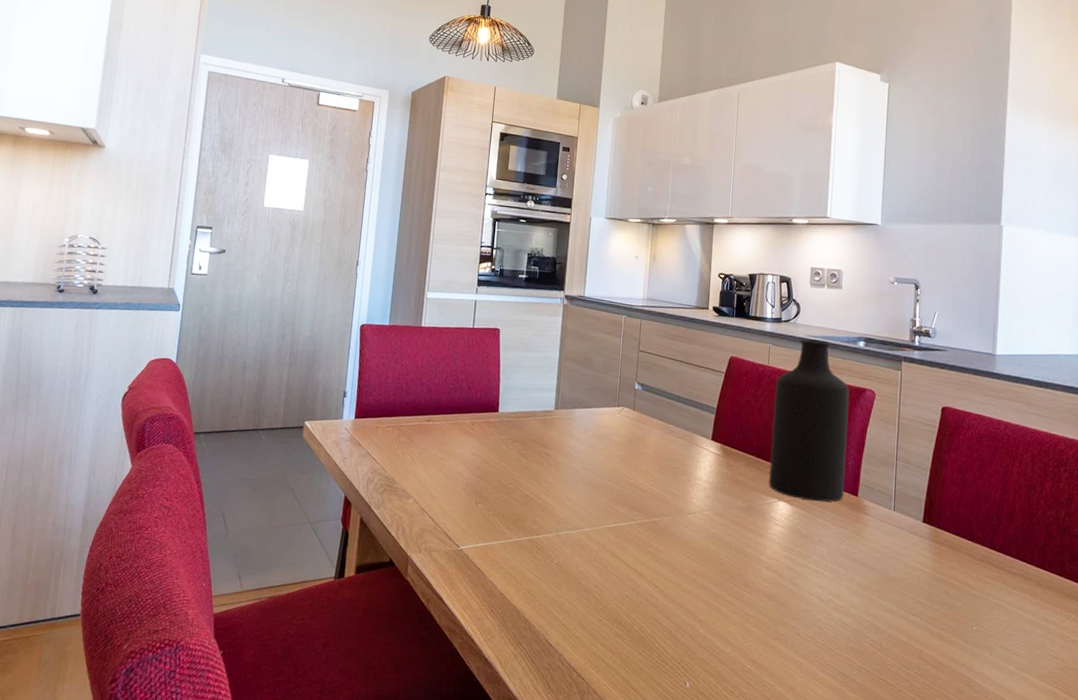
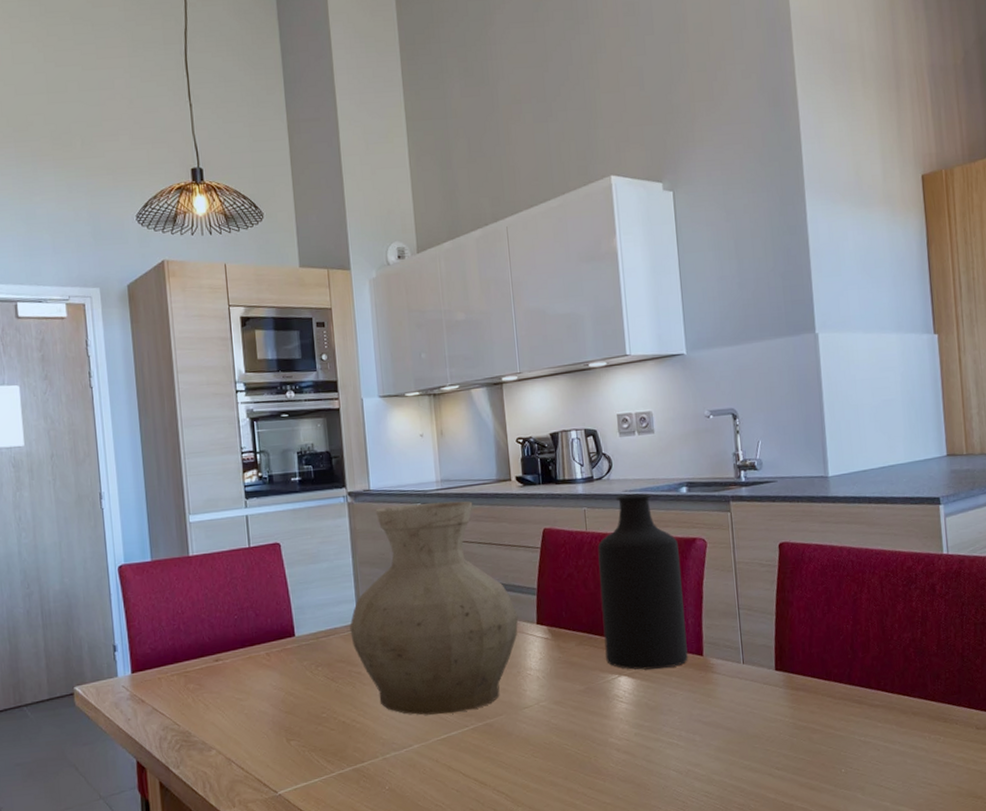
vase: none [546,314,696,507] -> present [350,501,519,715]

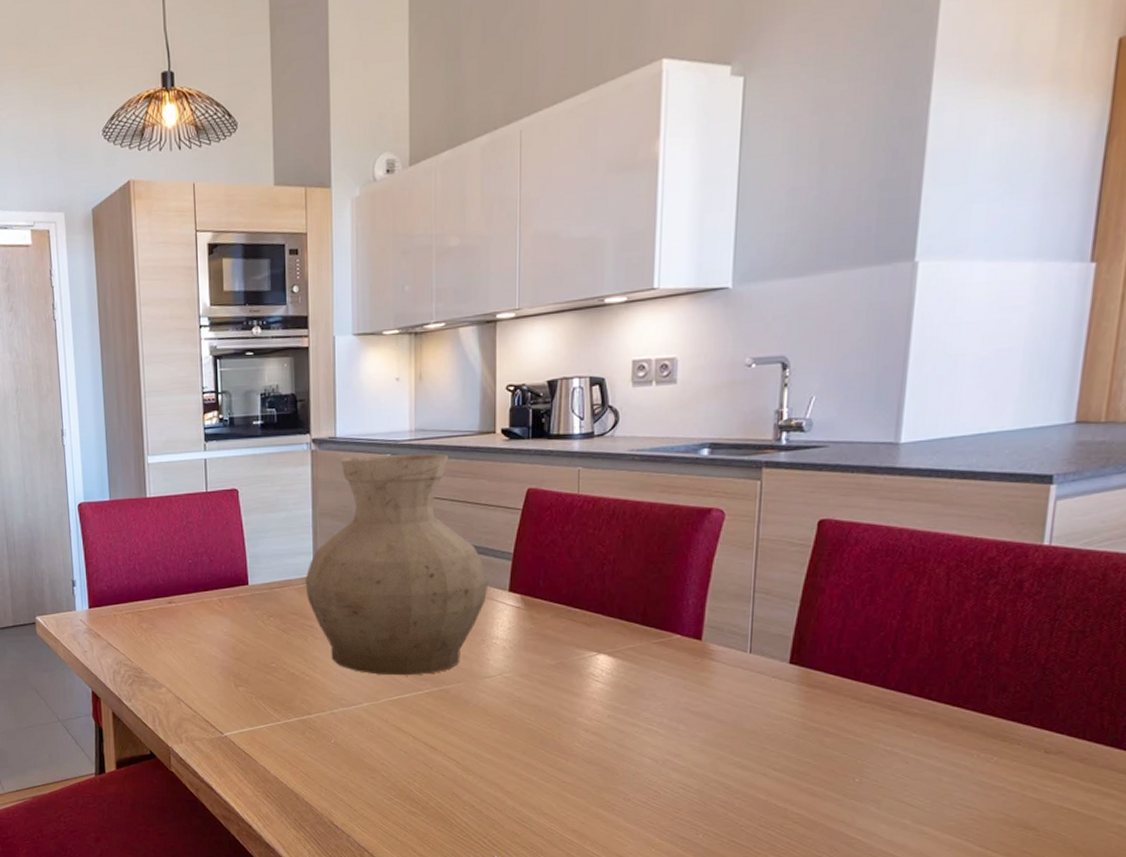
bottle: present [597,493,688,670] -> none [585,453,689,651]

